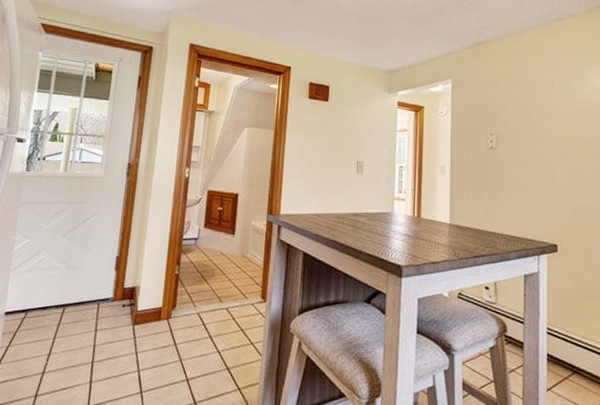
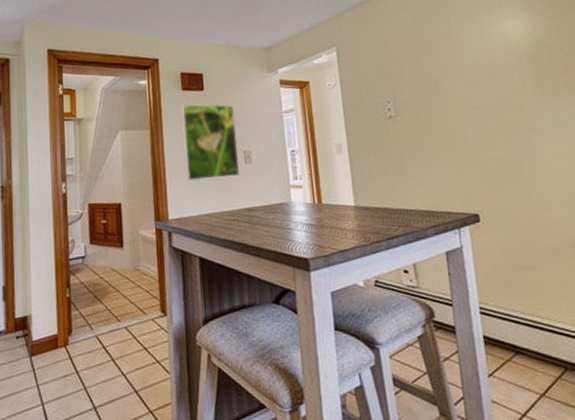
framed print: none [301,111,354,183] -> present [180,104,240,181]

